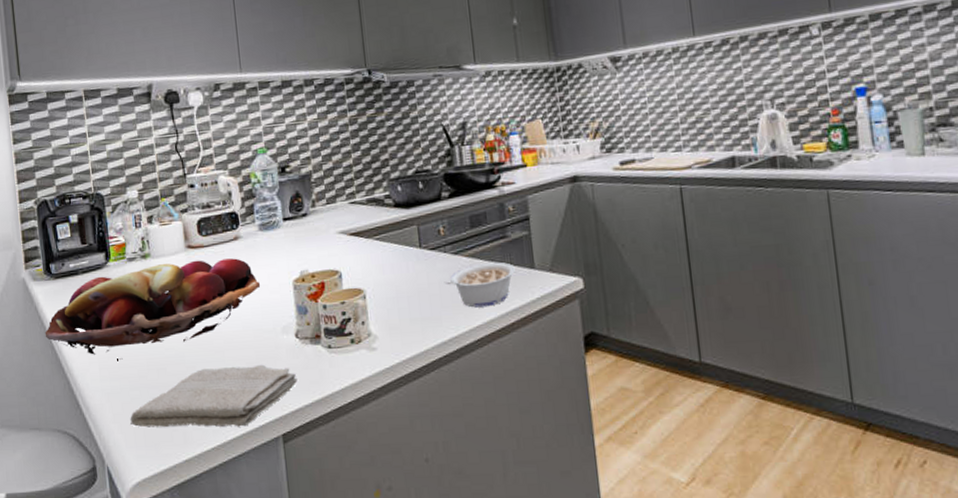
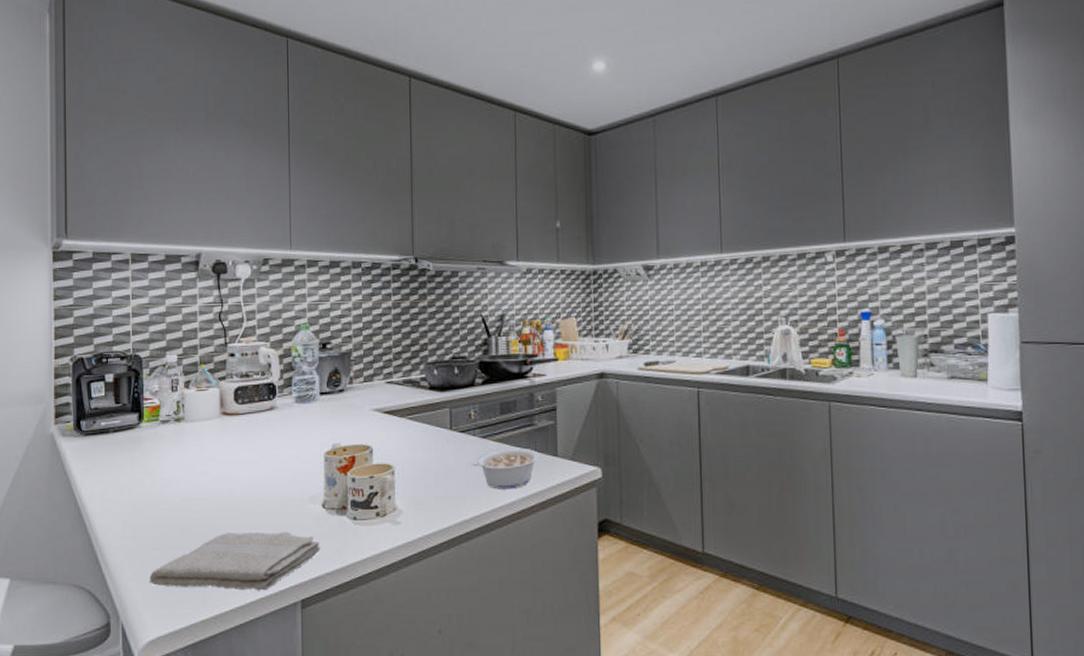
fruit basket: present [44,258,261,360] -> none [69,427,292,519]

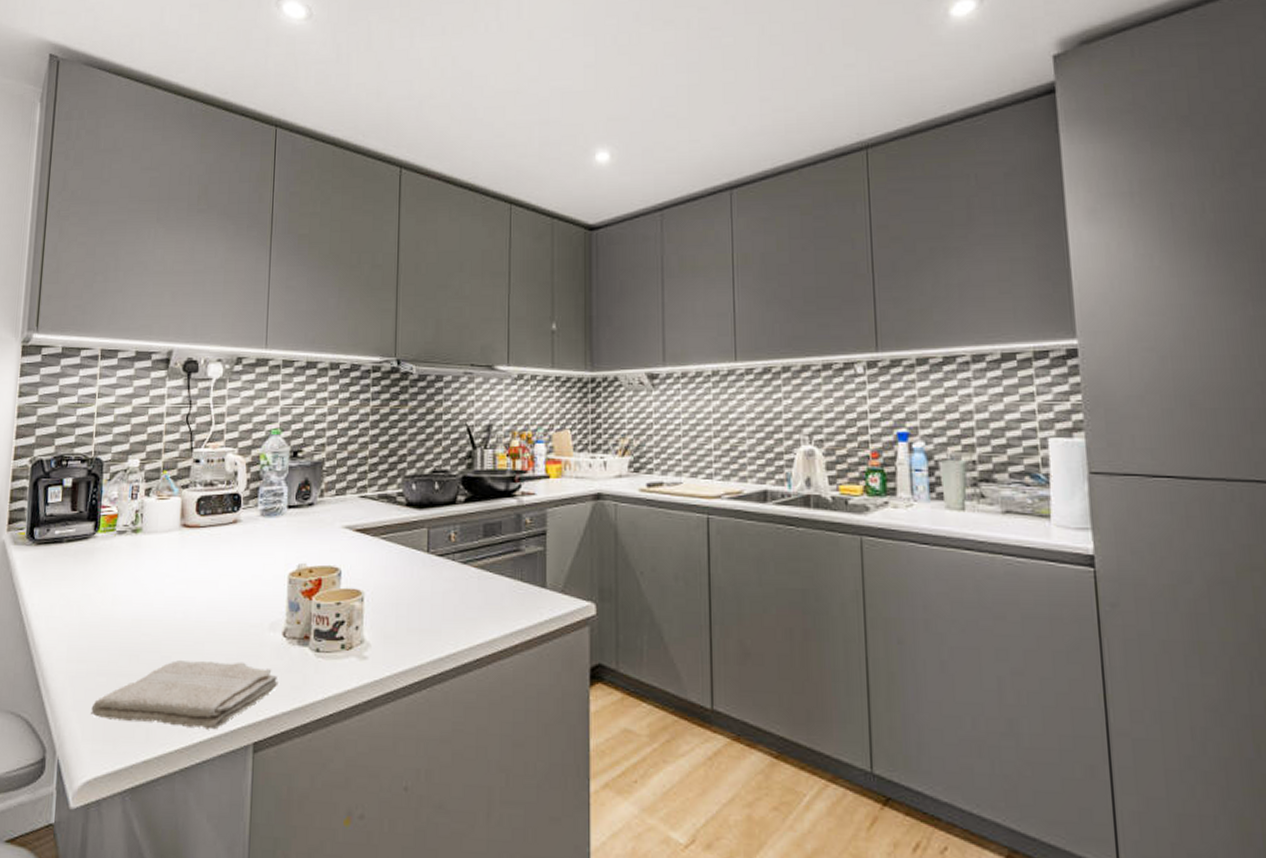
legume: present [470,448,539,490] -> none [448,576,525,624]

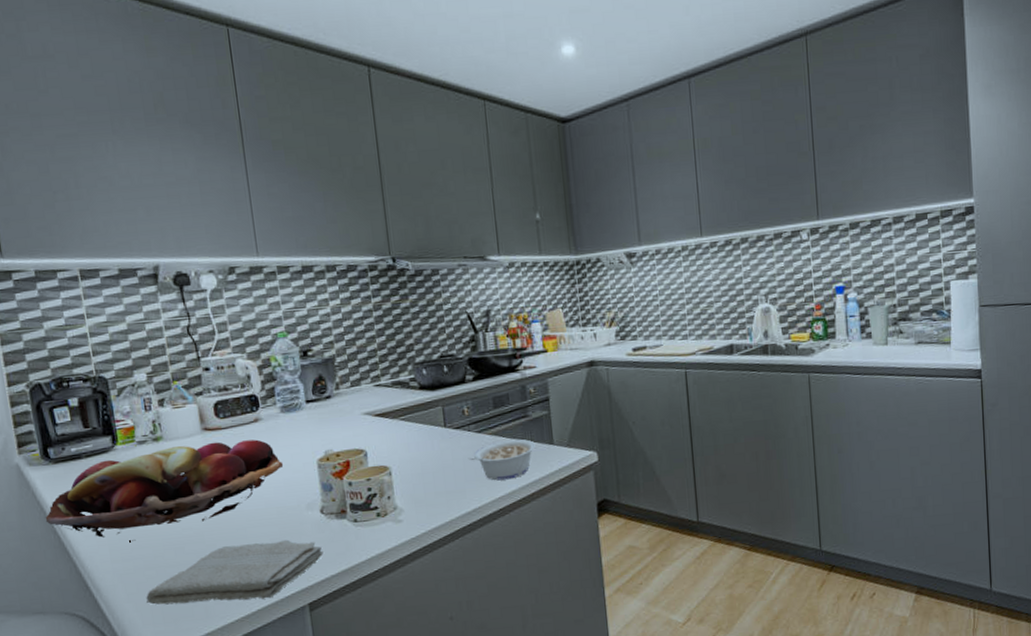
fruit basket: none [15,540,254,641] -> present [45,439,284,542]
legume: none [448,576,525,624] -> present [468,439,536,481]

